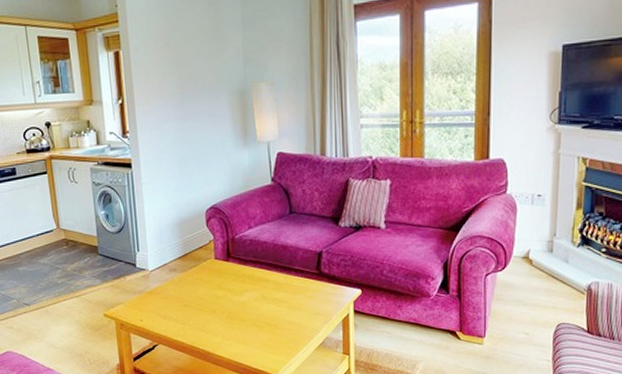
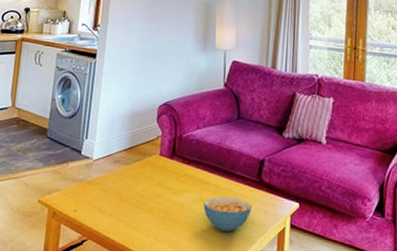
cereal bowl: none [265,291,314,324] -> present [203,196,253,232]

